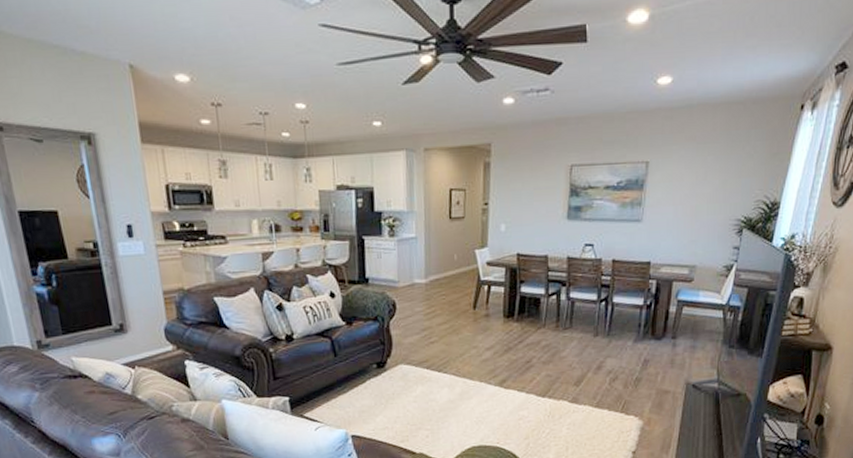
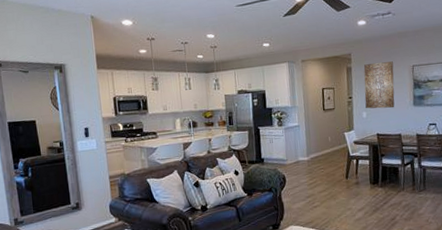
wall art: none [505,158,546,221] -> present [363,61,395,109]

